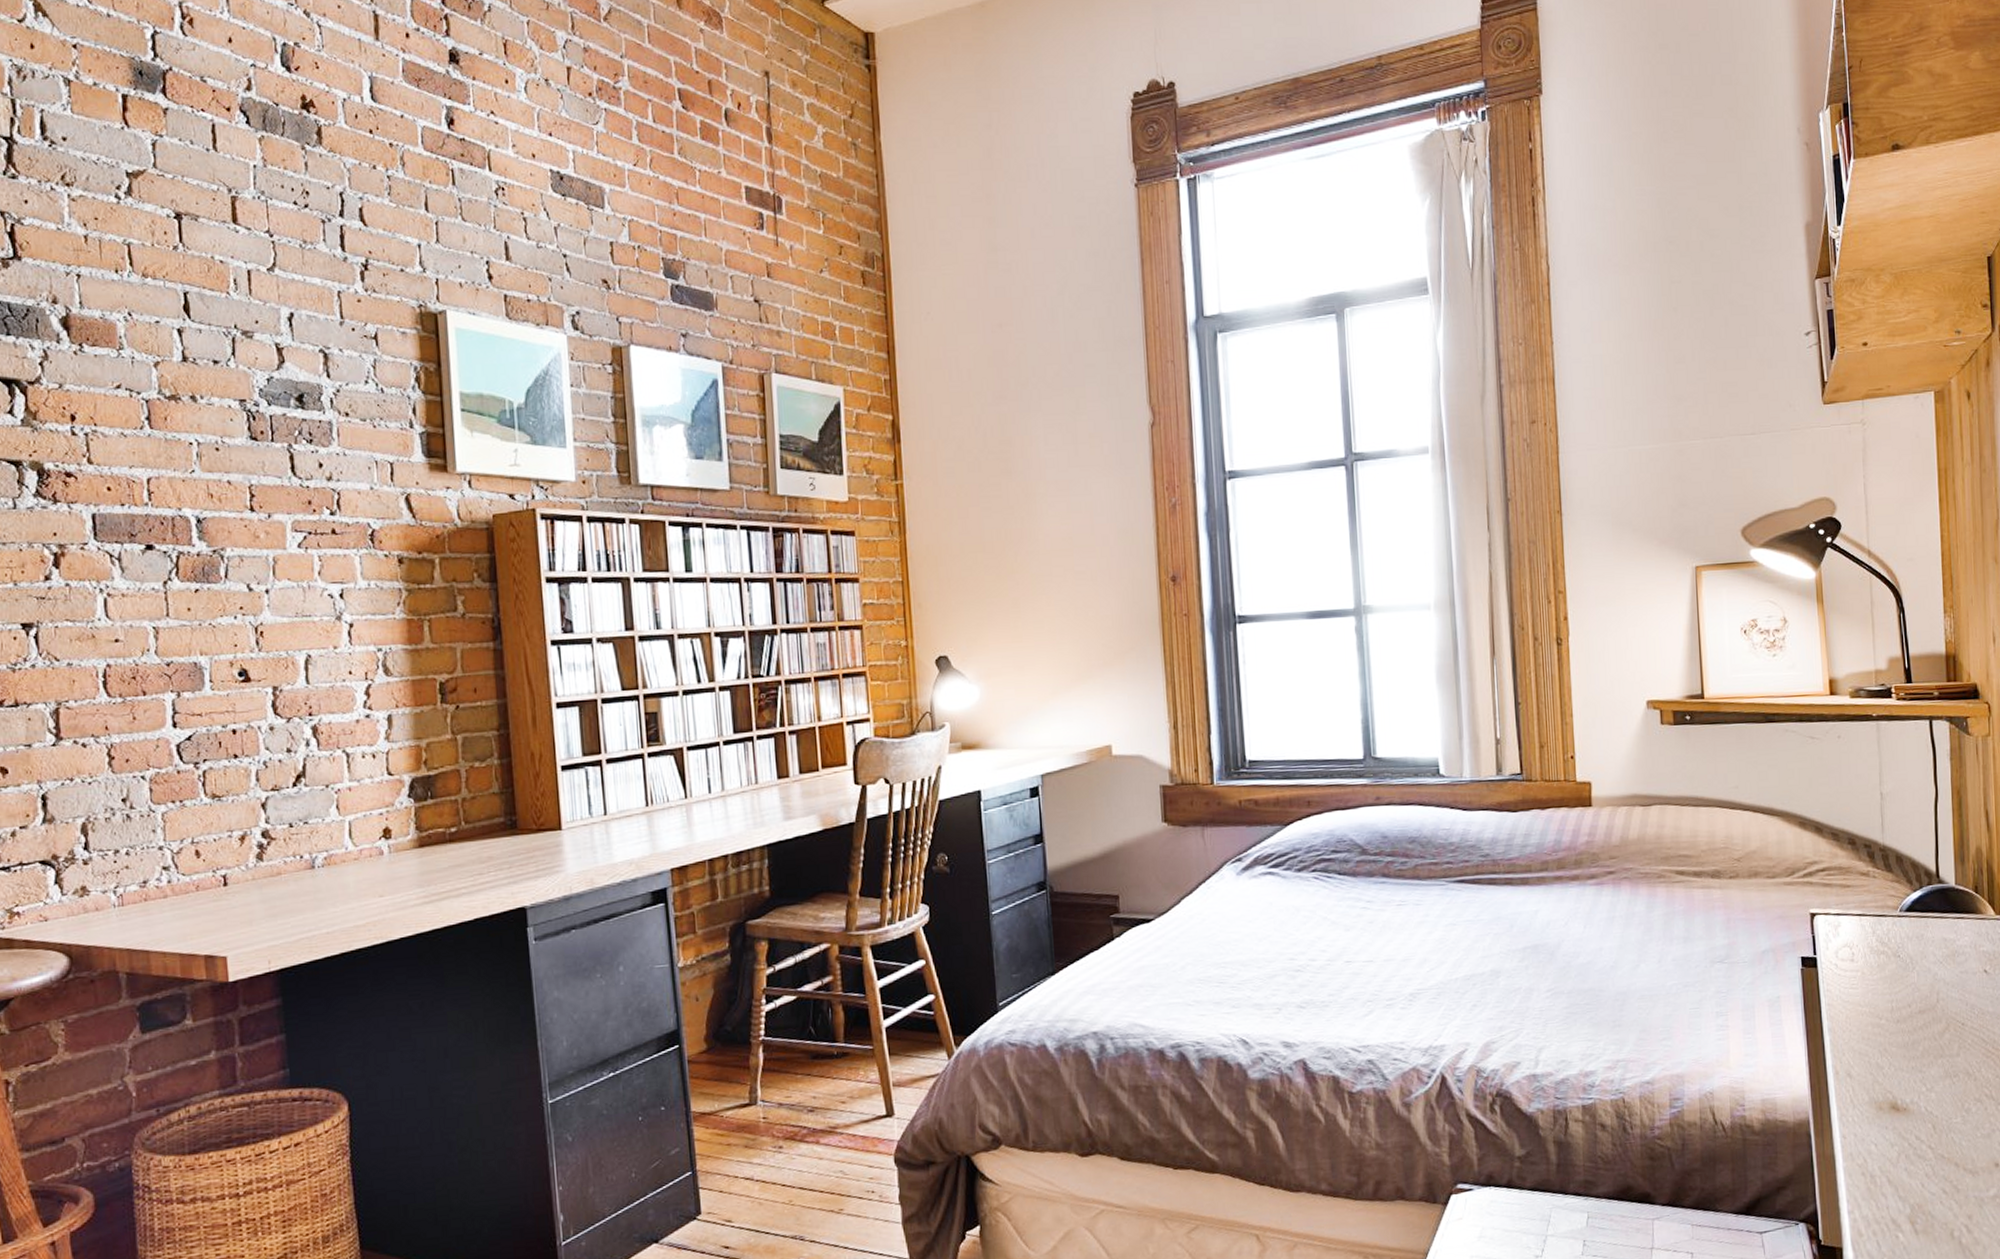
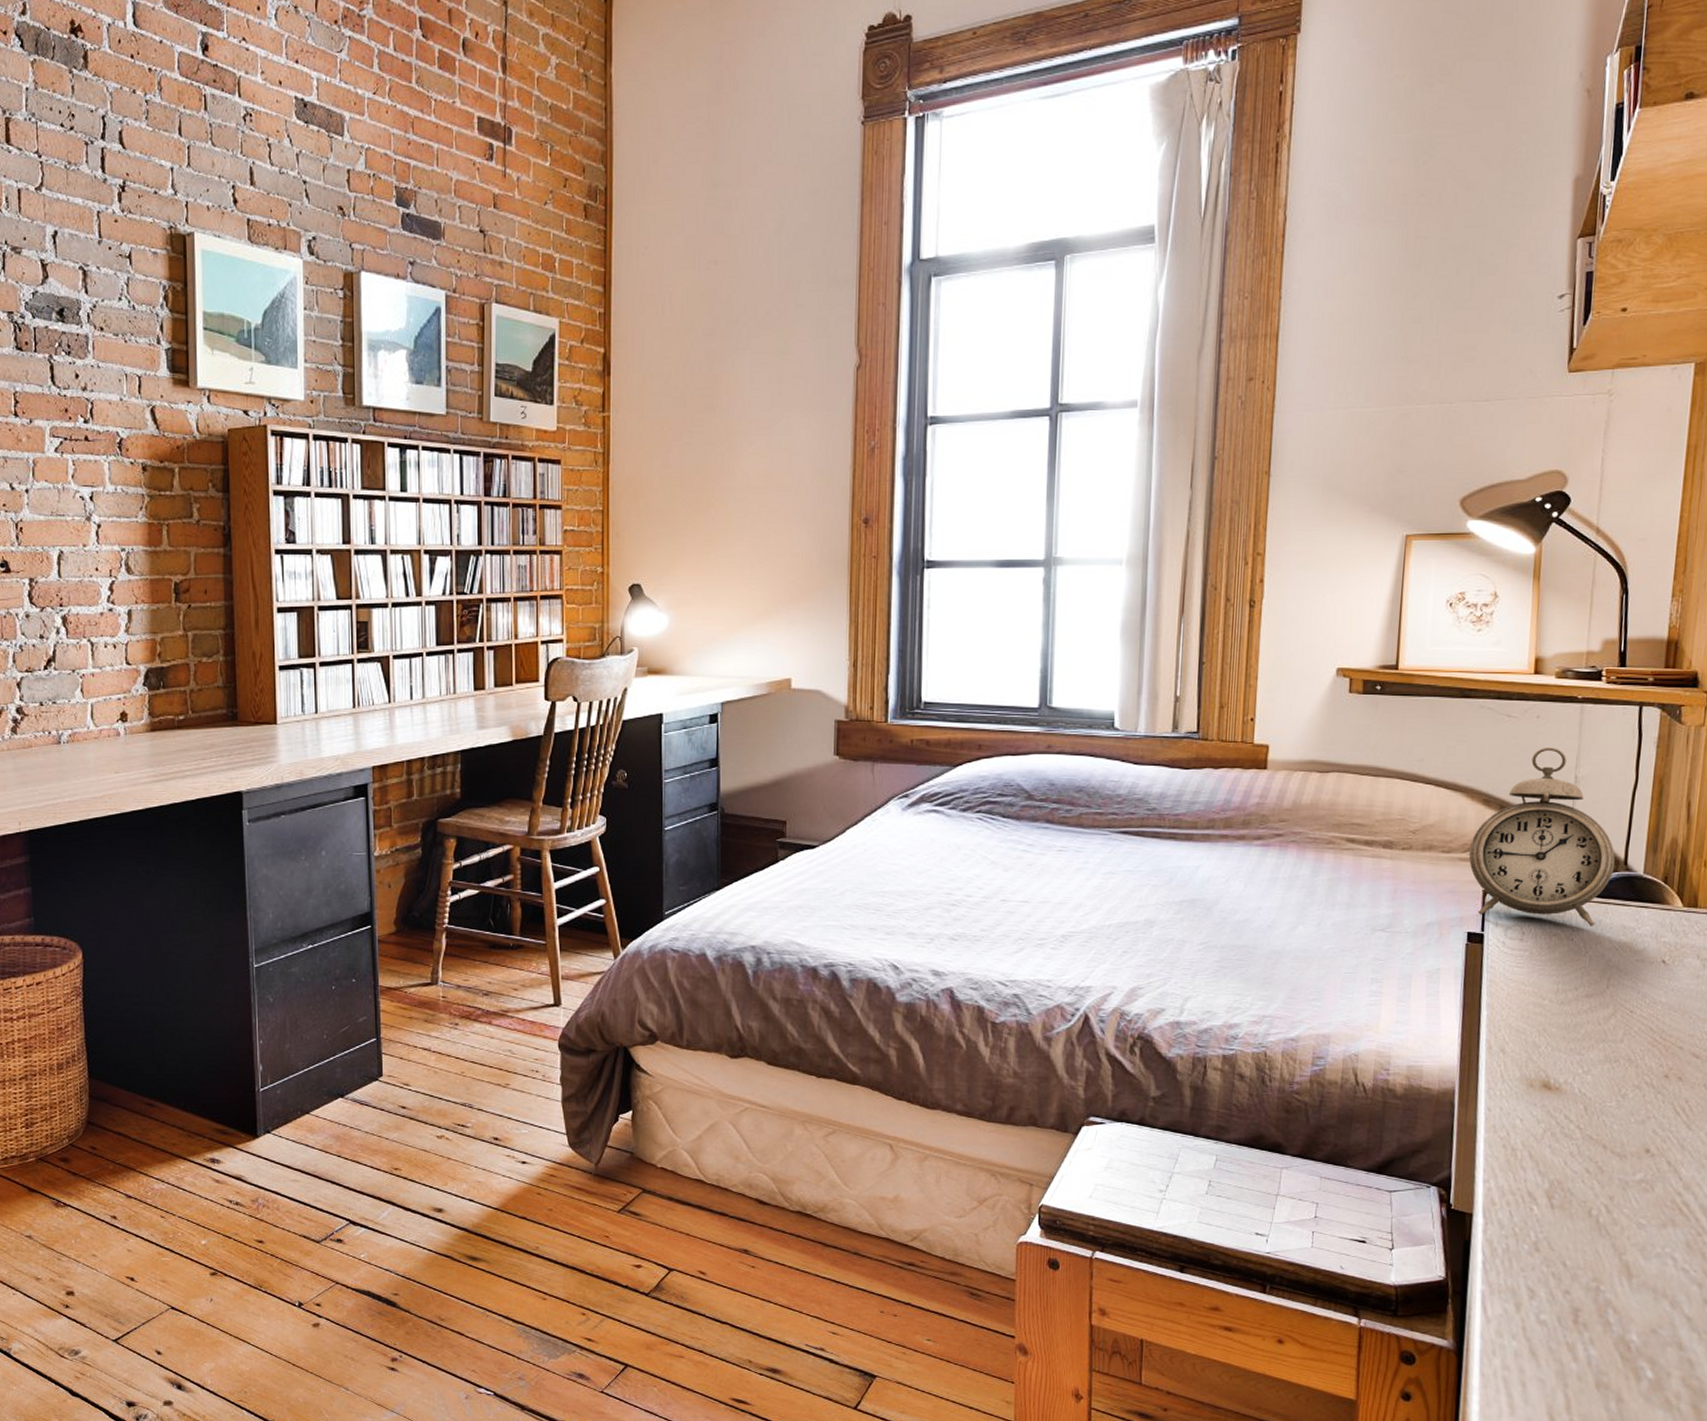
alarm clock: none [1792,766,1929,941] -> present [1468,748,1616,926]

